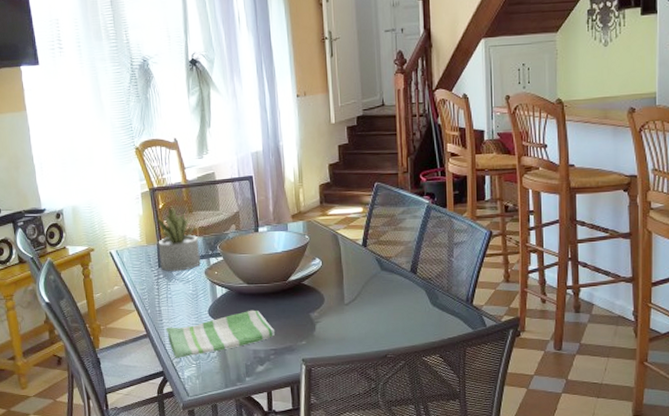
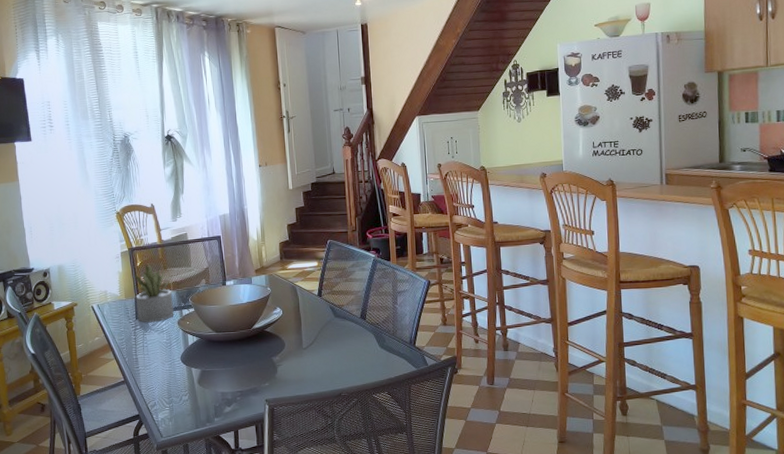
dish towel: present [165,310,276,358] -> none [141,355,241,402]

